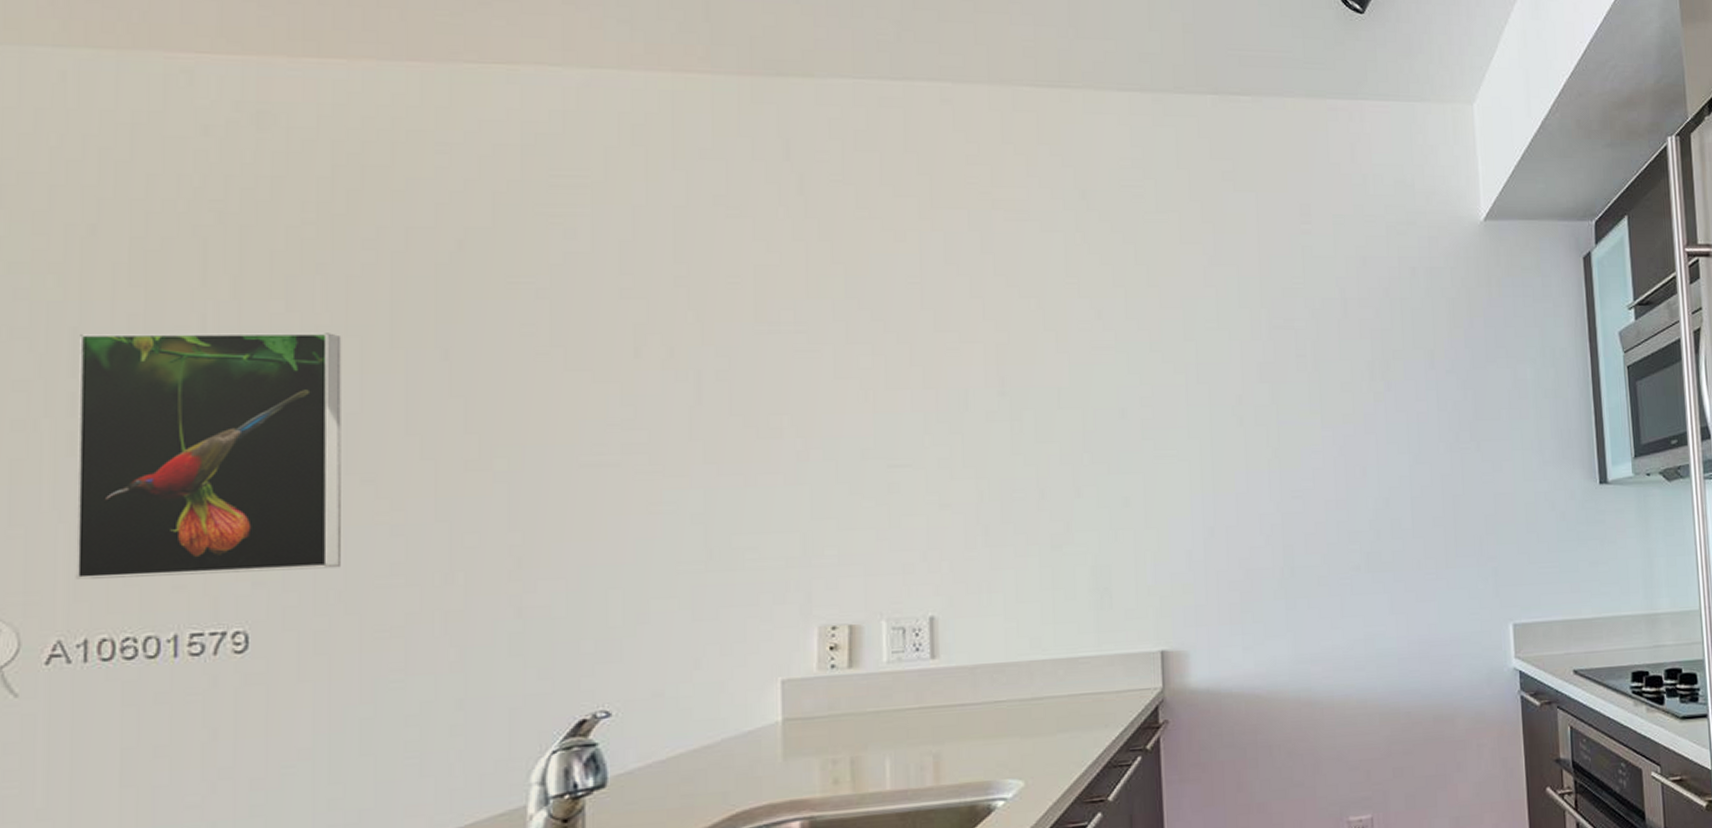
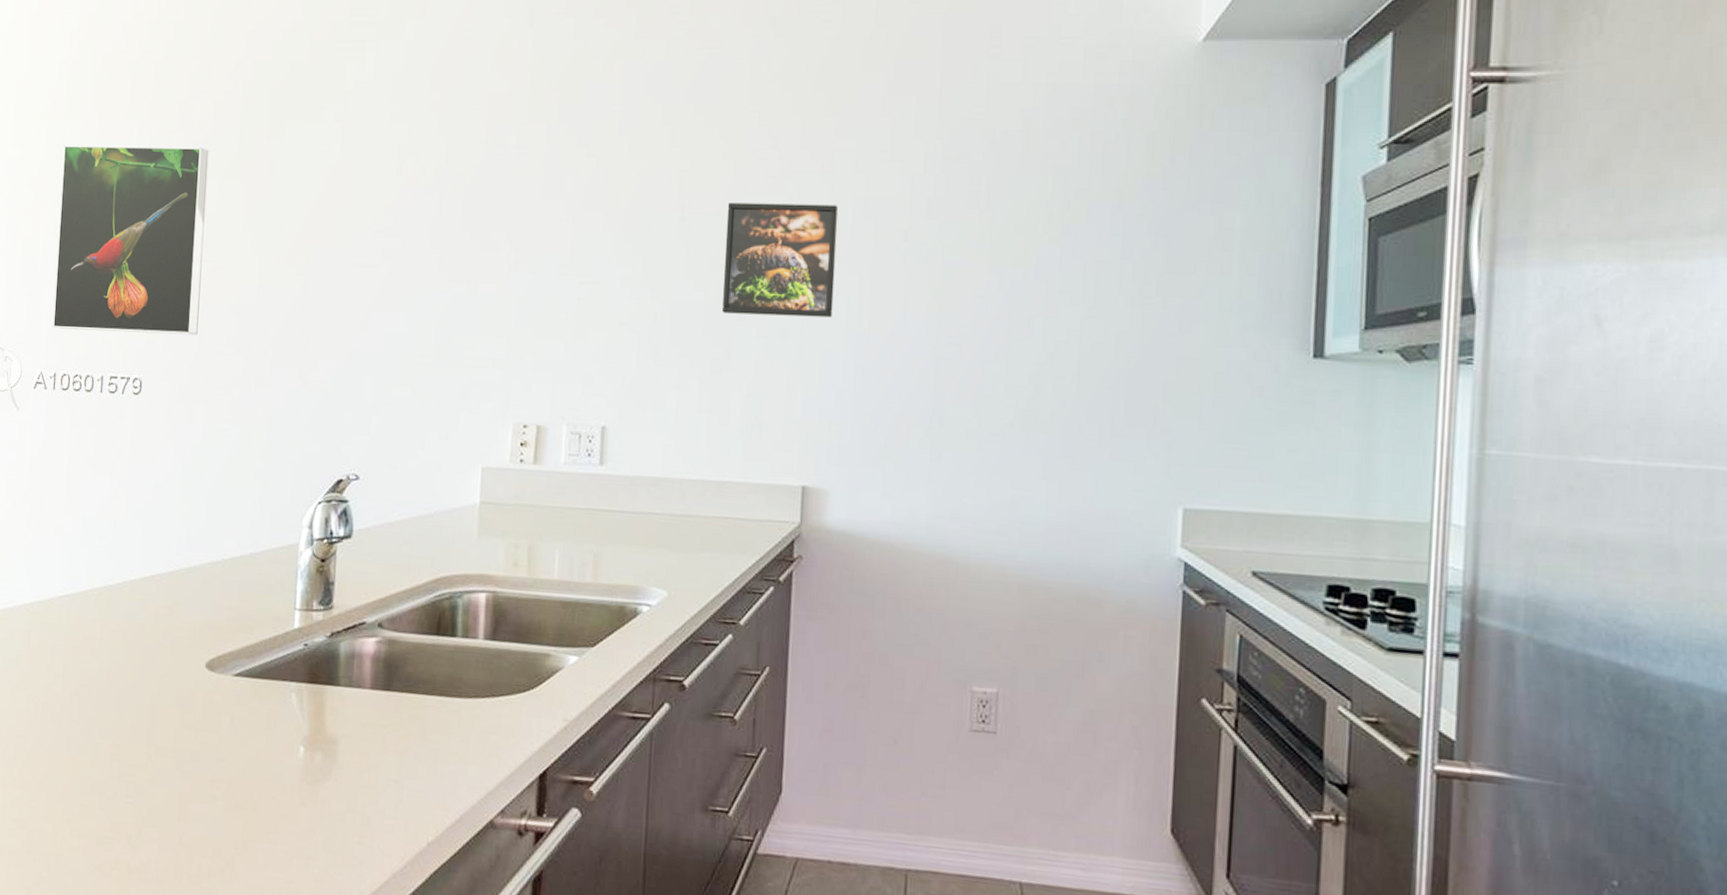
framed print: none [1052,373,1175,486] -> present [722,202,839,318]

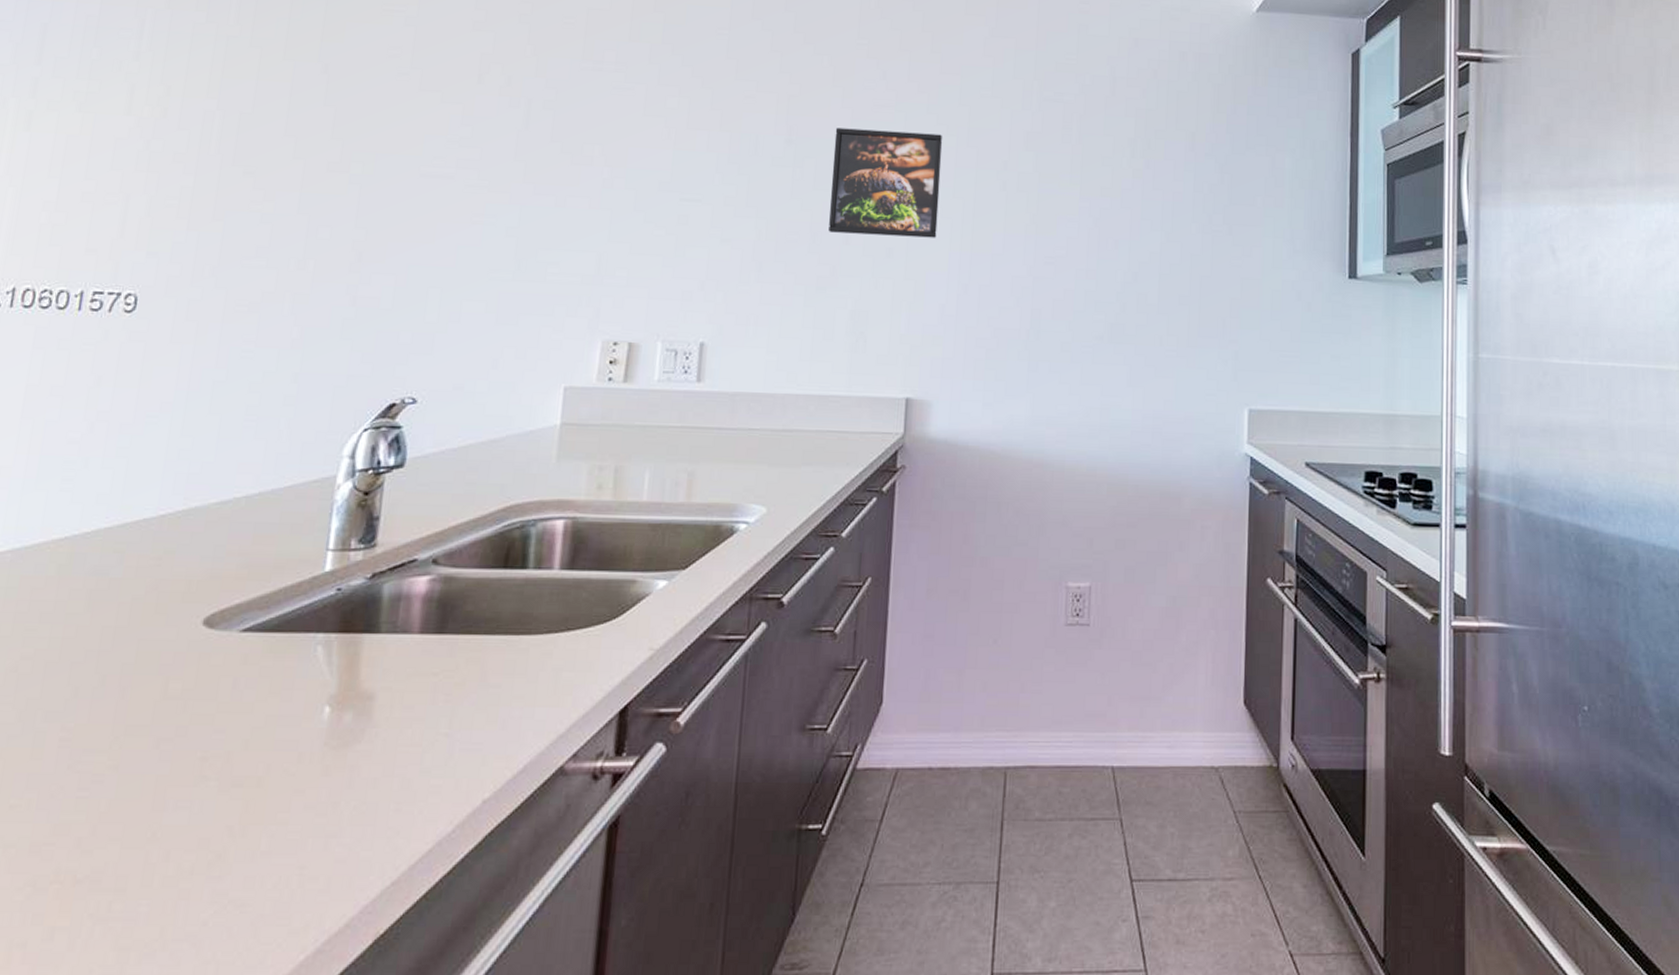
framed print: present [52,145,209,335] -> none [14,30,246,246]

